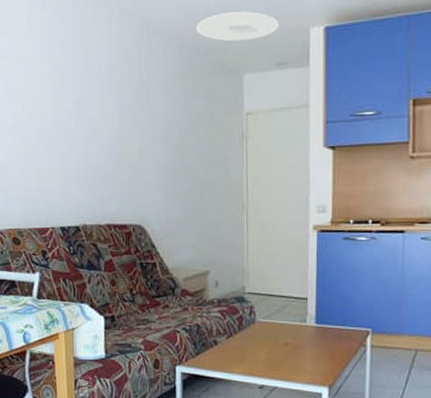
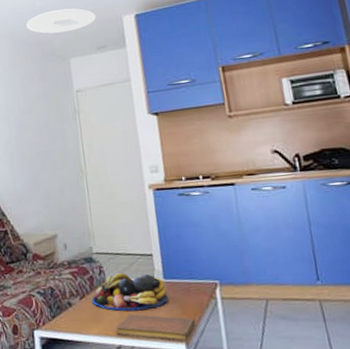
fruit bowl: none [239,315,318,353] -> present [91,273,169,312]
notebook: none [261,356,342,385] -> present [116,314,196,341]

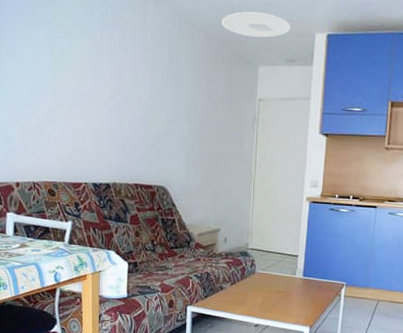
fruit bowl: present [91,273,169,312] -> none [240,267,304,299]
notebook: present [116,314,196,341] -> none [257,301,321,325]

